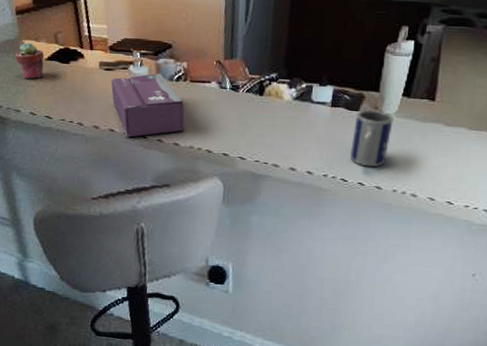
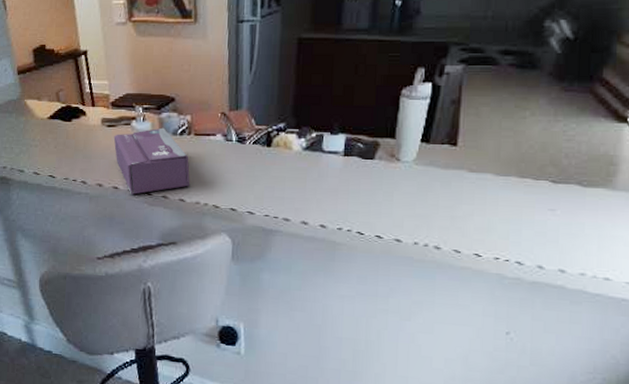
potted succulent: present [15,42,44,79] -> none [17,101,47,139]
mug: present [350,108,394,168] -> none [366,156,412,219]

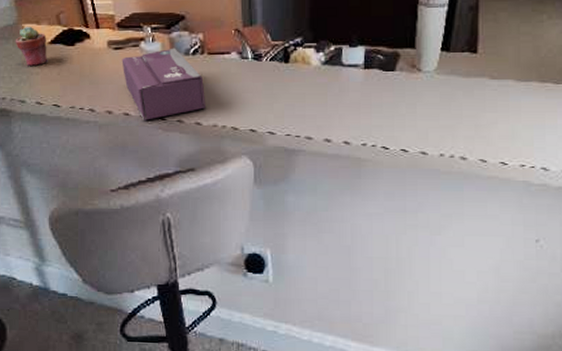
potted succulent: none [17,101,47,139] -> present [15,26,48,66]

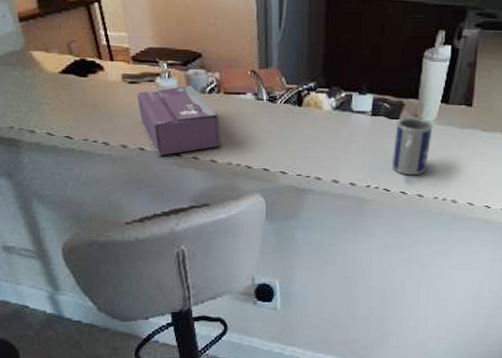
potted succulent: present [15,26,48,66] -> none [22,53,59,95]
mug: none [390,67,434,131] -> present [392,116,433,176]

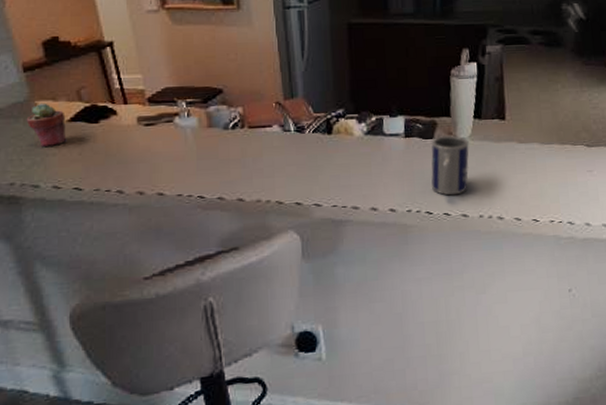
potted succulent: none [22,53,59,95] -> present [26,103,67,147]
tissue box: present [136,85,221,156] -> none [153,122,247,200]

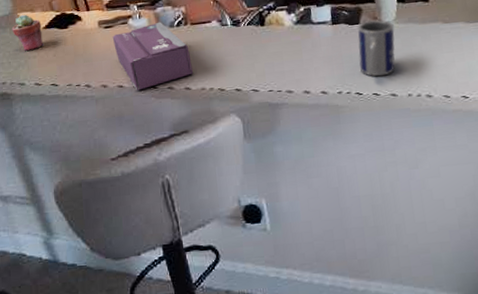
tissue box: none [153,122,247,200] -> present [112,21,193,91]

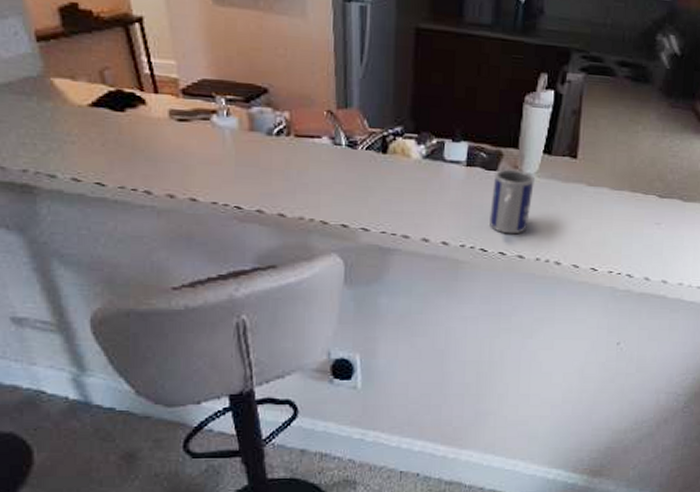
potted succulent: present [11,14,44,51] -> none [40,80,88,133]
tissue box: present [112,21,193,91] -> none [187,125,290,208]

